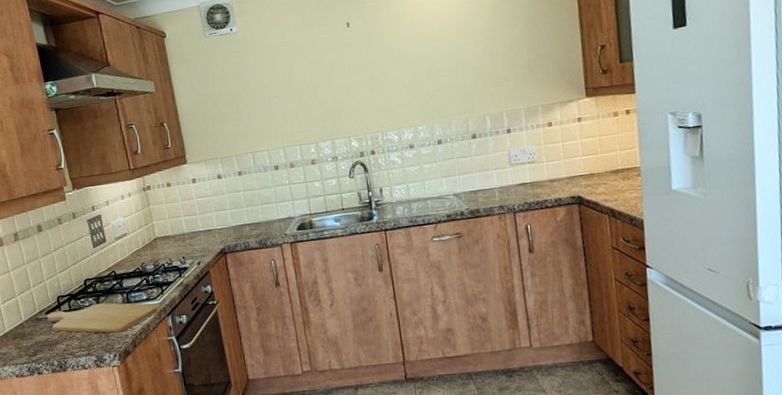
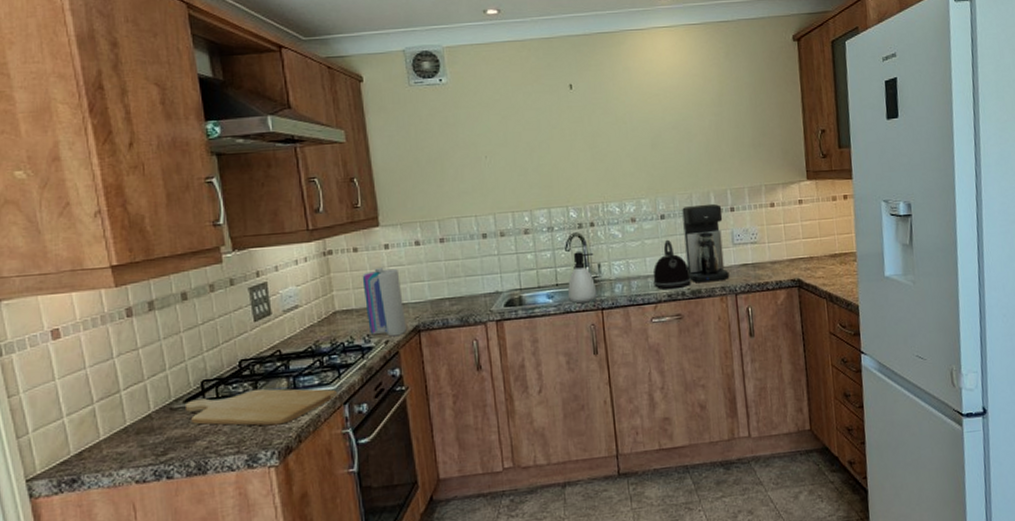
paper towel holder: none [175,199,215,259] -> present [362,268,407,337]
soap dispenser: none [353,178,380,227] -> present [568,252,597,305]
kettle: none [432,163,470,210] -> present [653,239,691,289]
coffee maker: none [458,126,508,204] -> present [682,203,730,283]

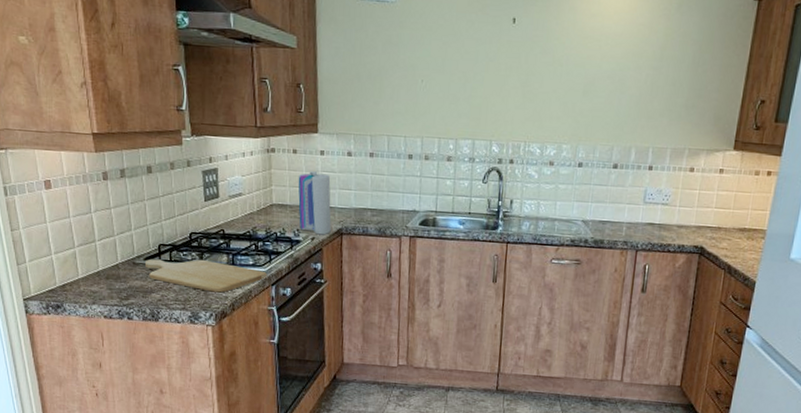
soap dispenser: present [568,252,597,305] -> none [478,185,509,236]
kettle: present [653,239,691,289] -> none [559,187,596,236]
coffee maker: present [682,203,730,283] -> none [594,158,641,235]

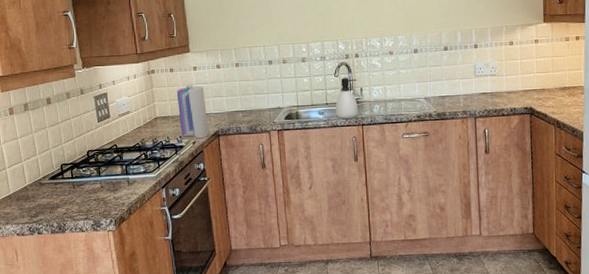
chopping board: present [144,259,267,293] -> none [49,172,157,201]
soap dispenser: none [478,185,509,236] -> present [335,78,359,121]

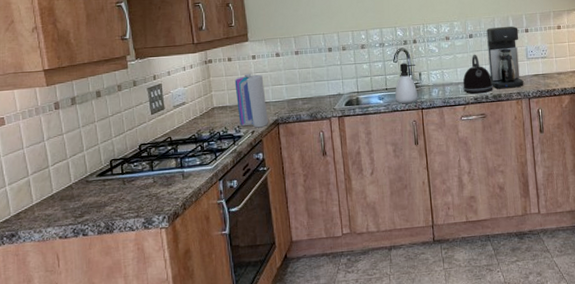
kettle: none [405,70,438,111] -> present [462,54,493,94]
coffee maker: none [433,41,471,107] -> present [486,26,524,89]

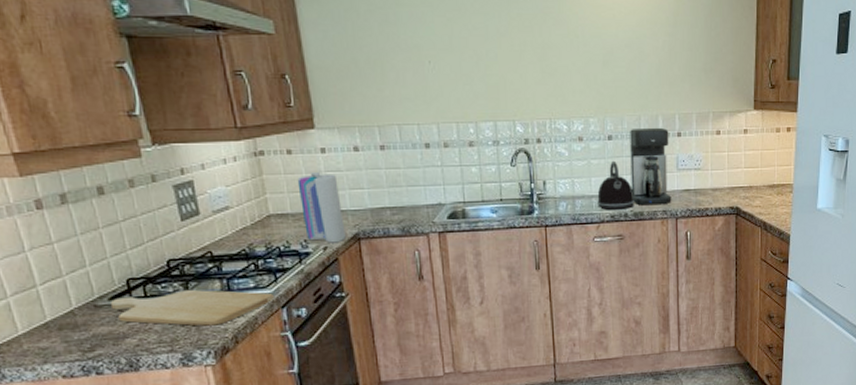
chopping board: none [97,167,214,196] -> present [110,289,274,326]
soap dispenser: present [395,63,418,105] -> none [512,168,542,221]

